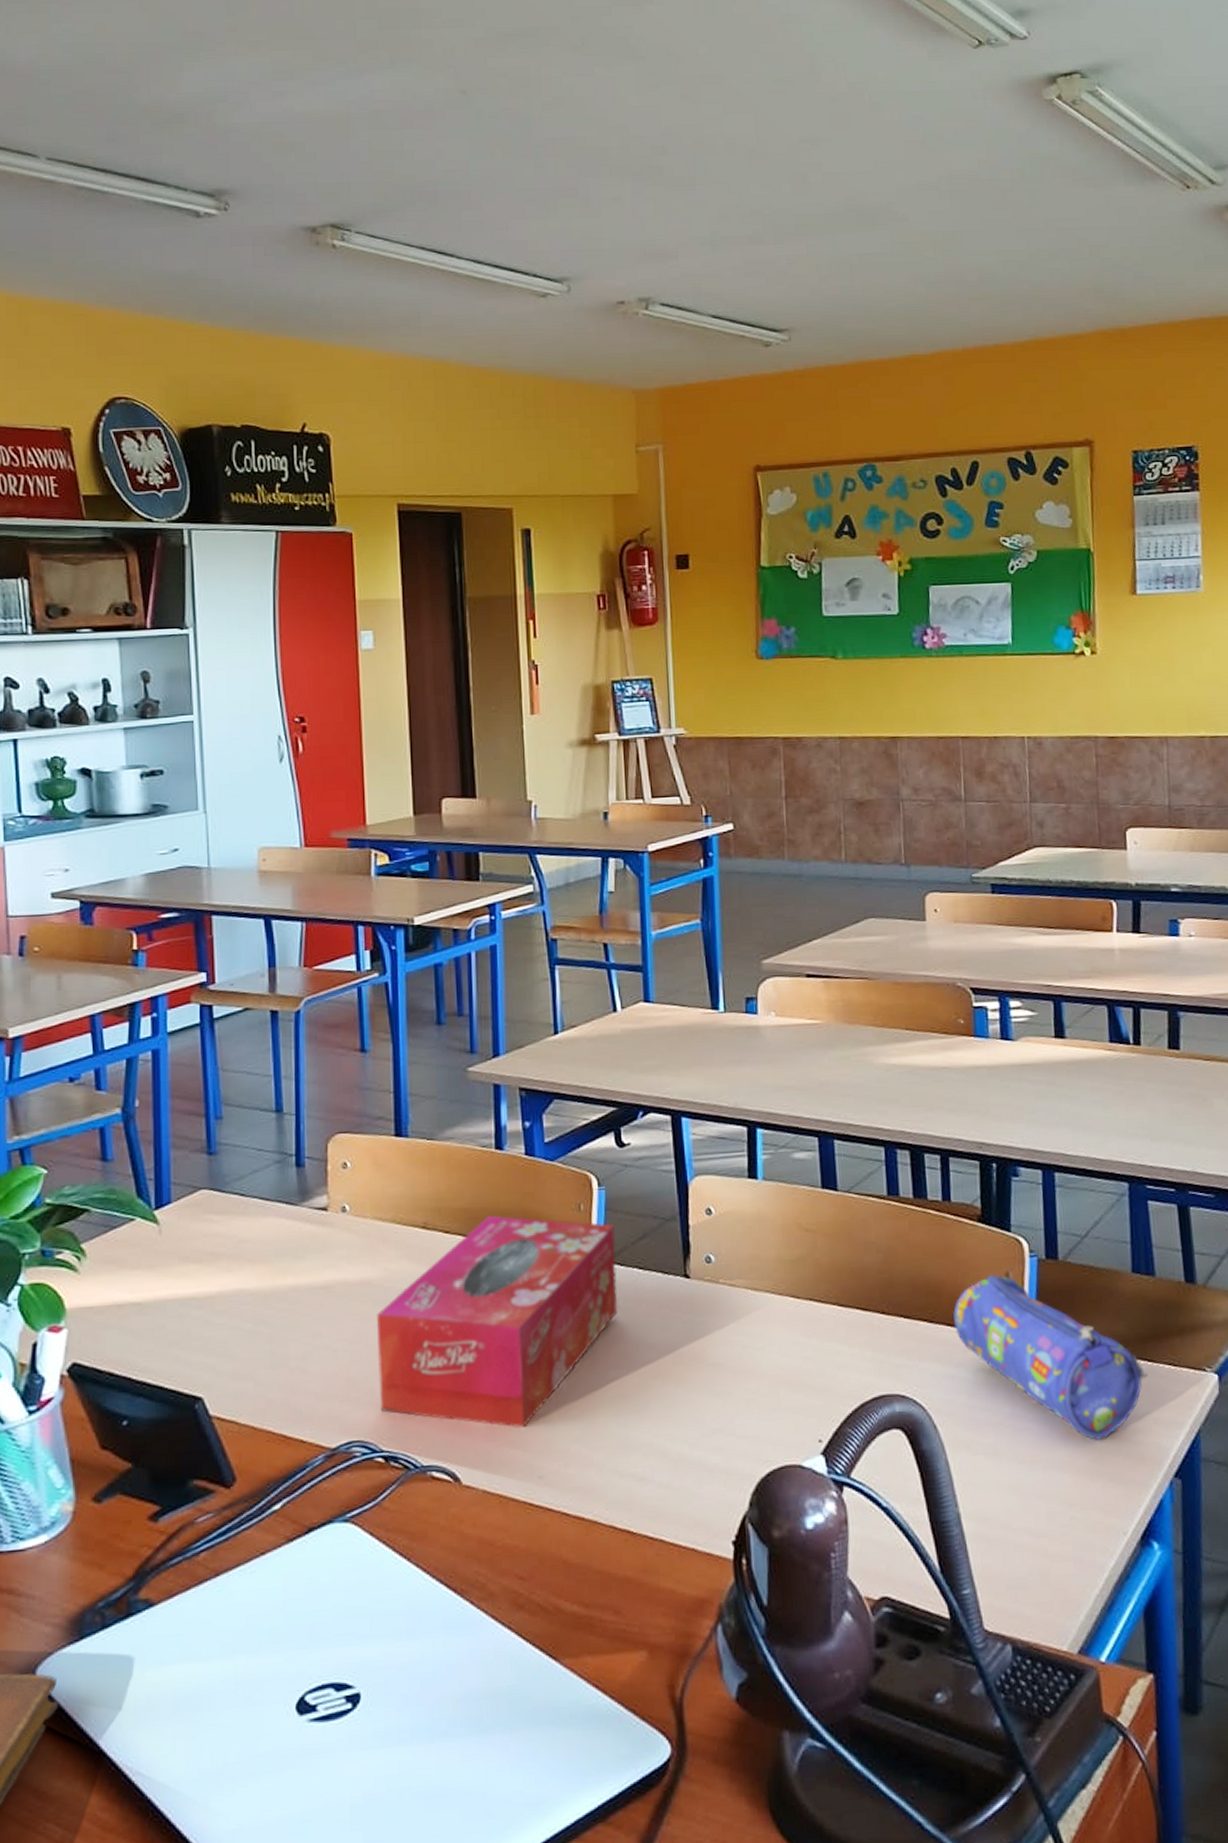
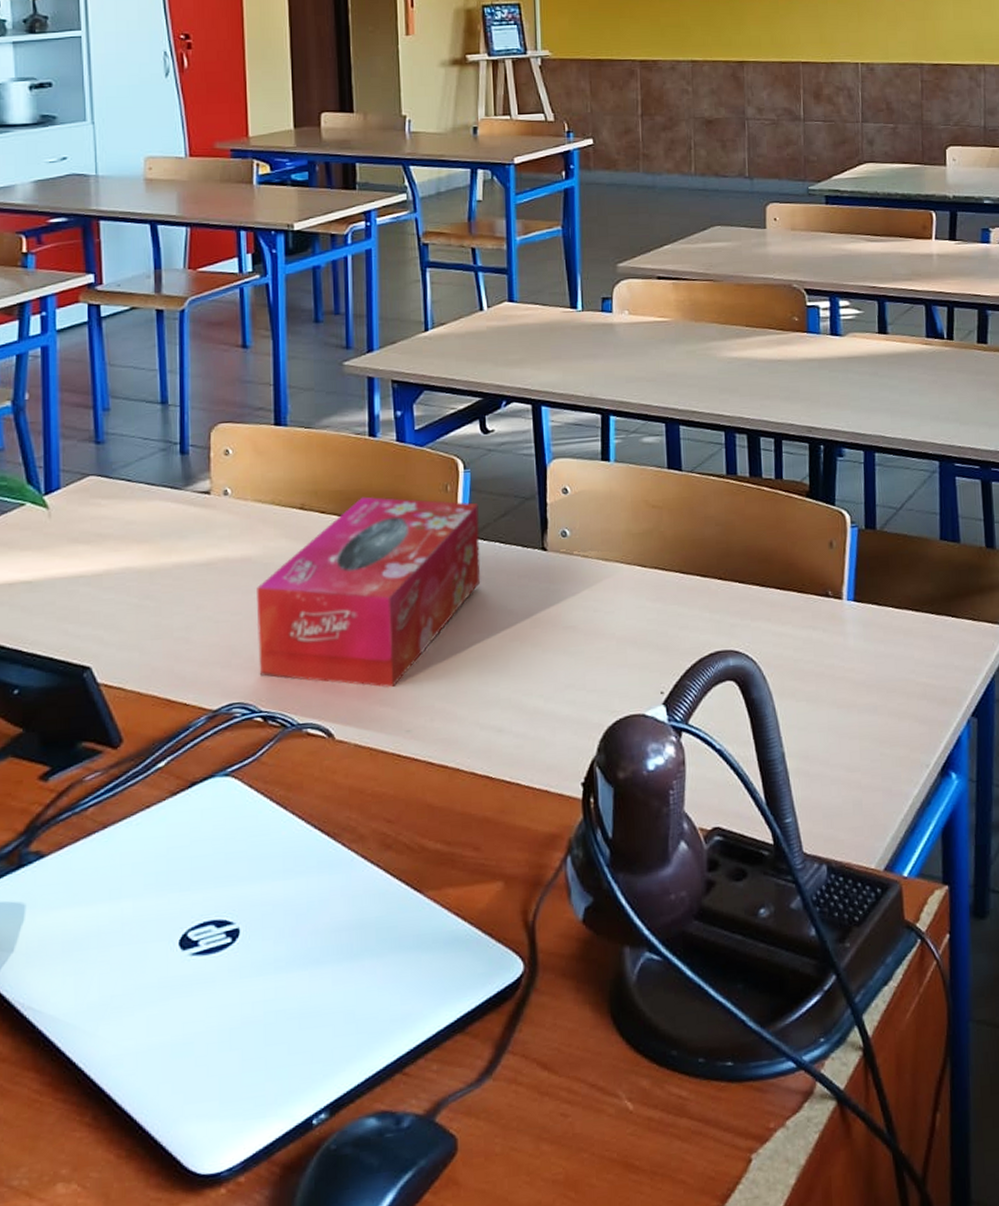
pencil case: present [953,1274,1148,1440] -> none [783,543,951,686]

